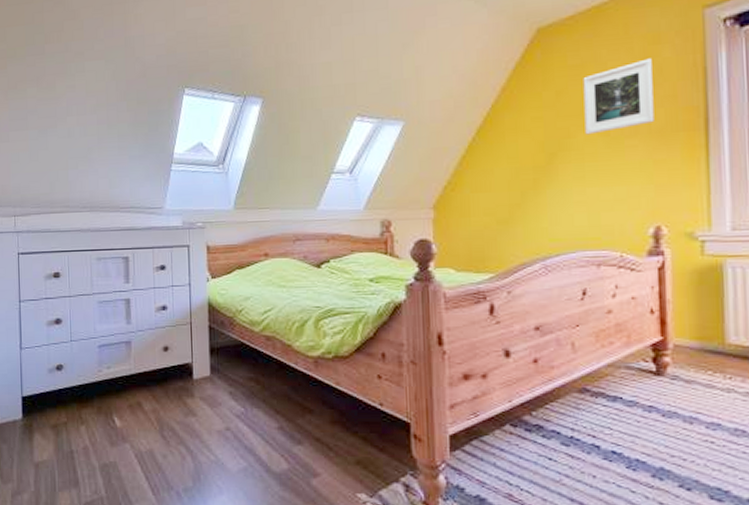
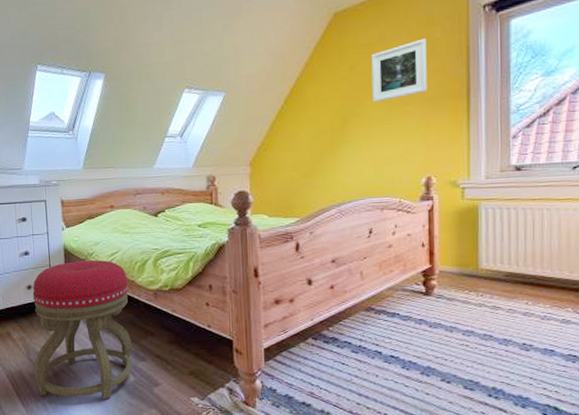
stool: none [168,318,286,491] -> present [32,260,132,400]

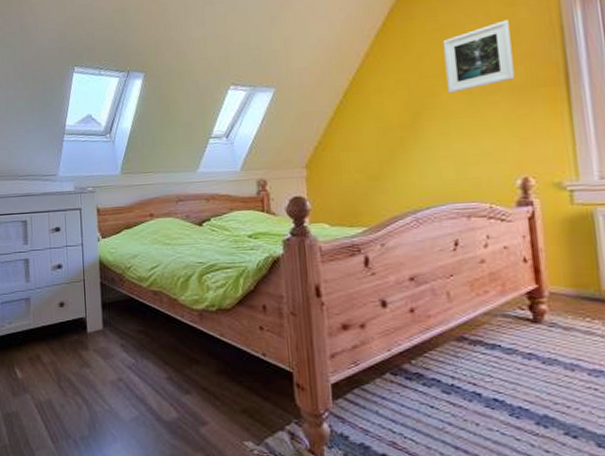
stool: present [32,260,132,400] -> none [65,274,175,439]

